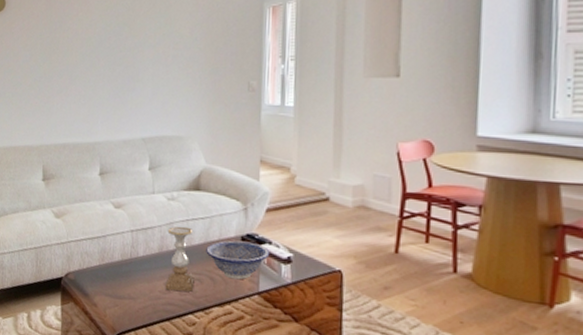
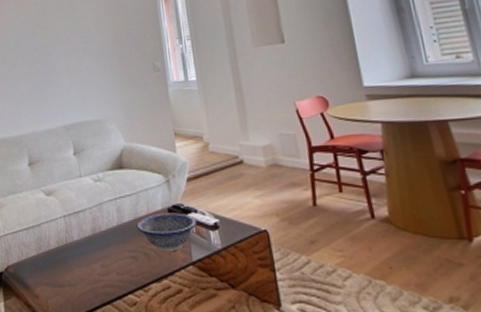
candle holder: present [165,226,194,292] -> none [98,205,130,272]

